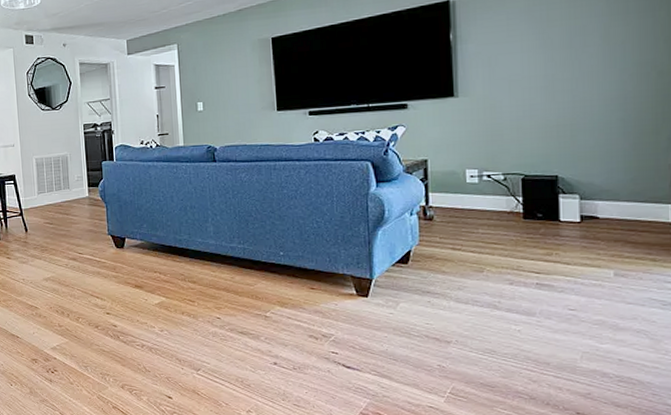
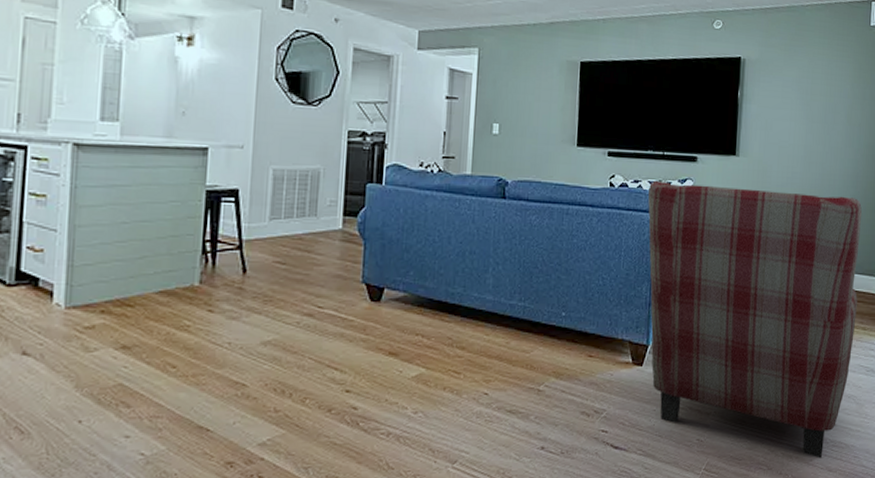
armchair: none [356,121,640,393] -> present [648,180,862,459]

